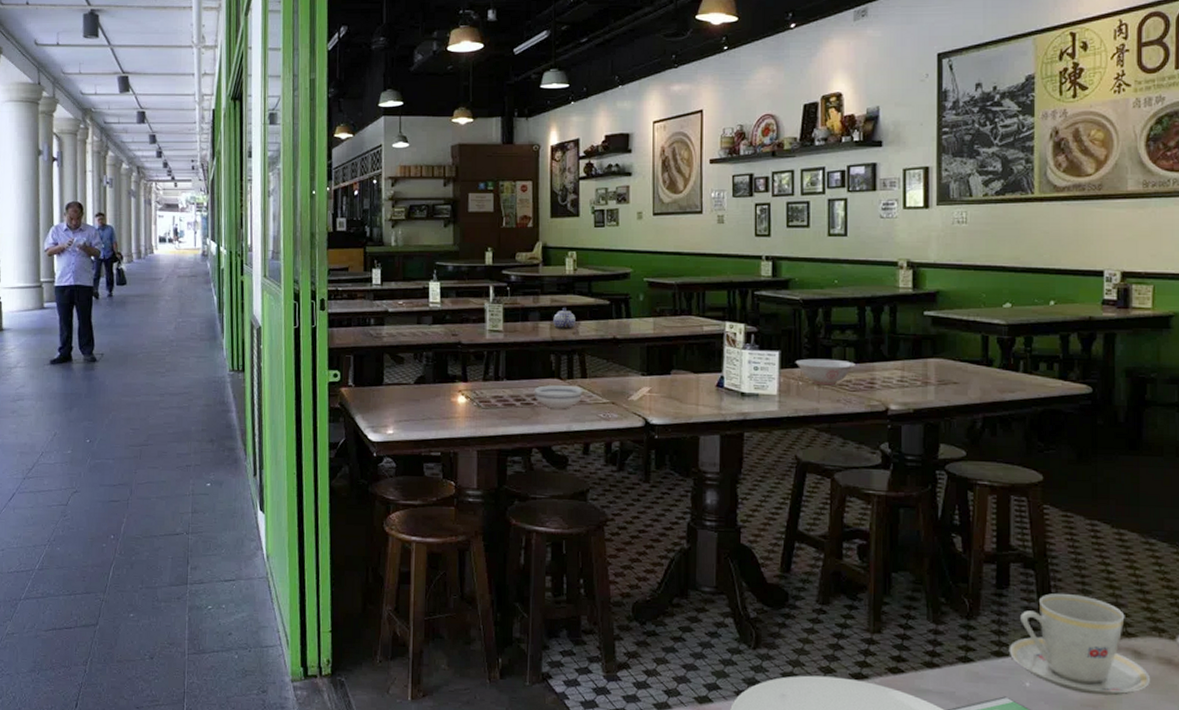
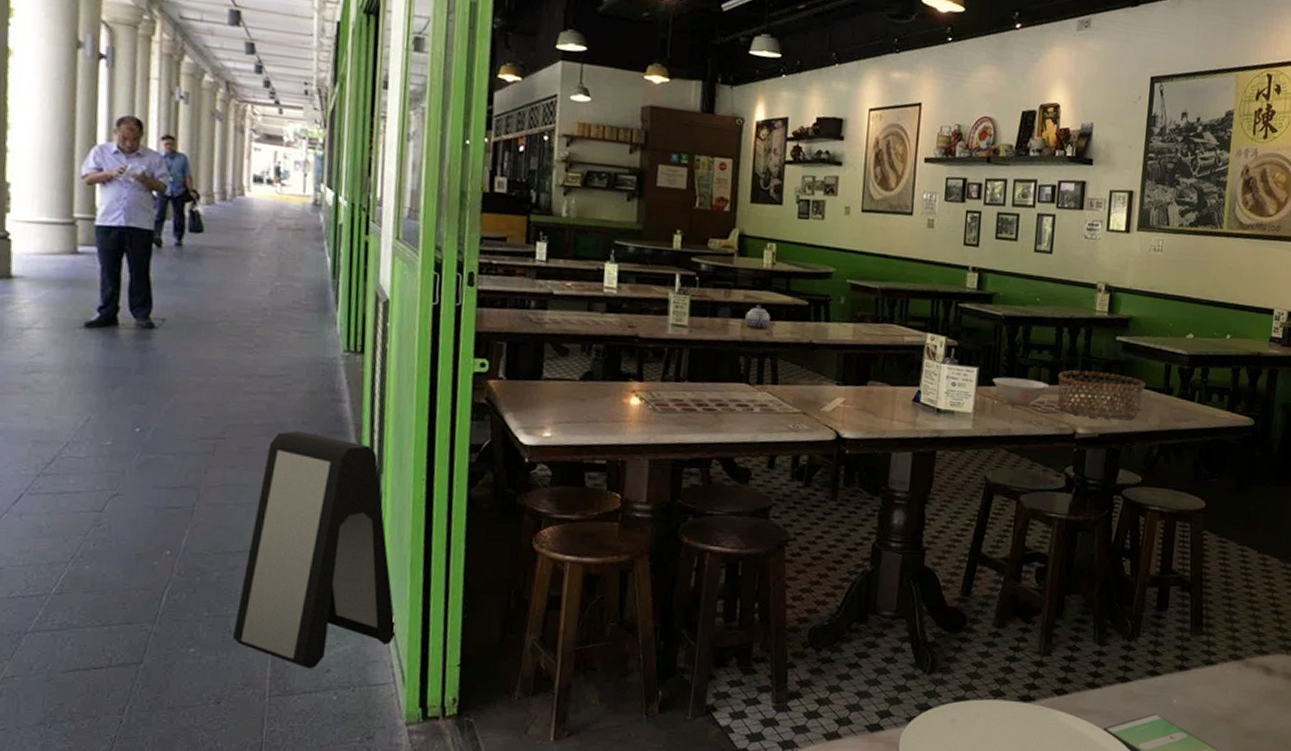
sign stand: none [159,437,280,632] -> present [232,431,397,669]
bowl: present [533,385,582,409] -> none [718,390,772,418]
basket: none [864,347,961,394] -> present [1058,370,1145,420]
teacup: present [1008,593,1151,696] -> none [1161,614,1277,710]

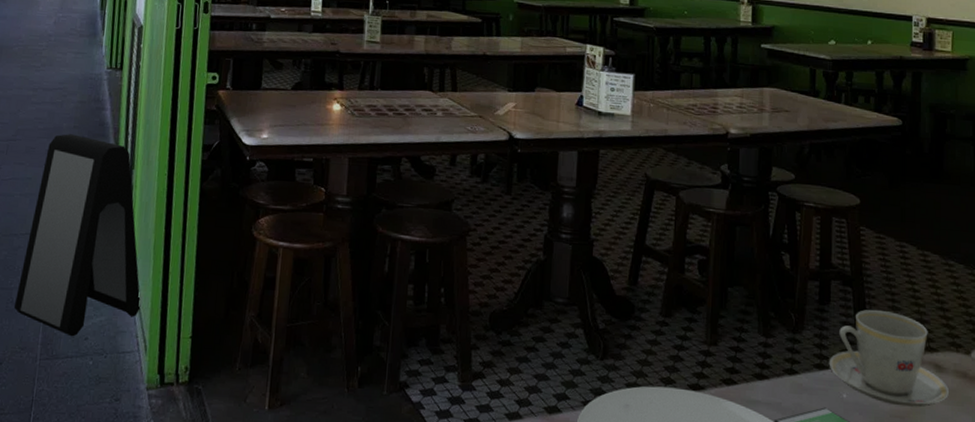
teapot: present [745,304,770,331] -> none [428,22,449,45]
bowl: present [992,377,1049,406] -> none [647,82,700,109]
basket: present [1058,370,1145,420] -> none [708,75,792,121]
teacup: none [1161,614,1277,710] -> present [829,309,950,407]

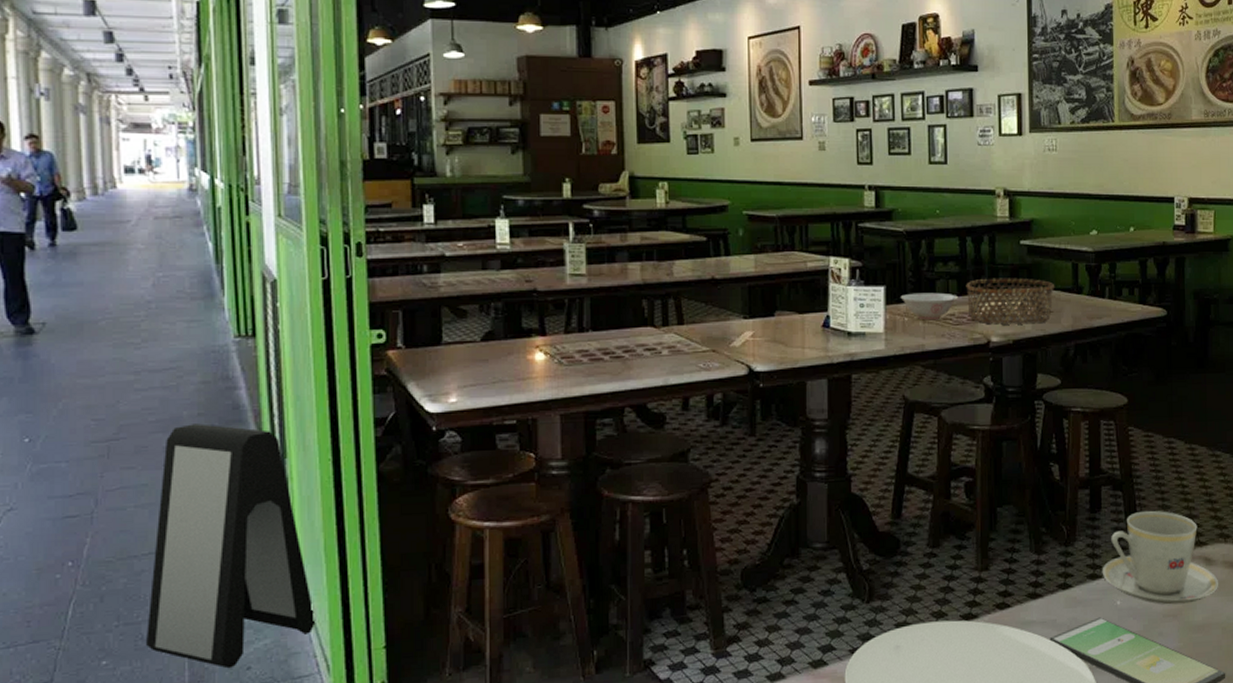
bowl: none [647,82,700,109] -> present [900,292,958,321]
basket: none [708,75,792,121] -> present [966,278,1054,325]

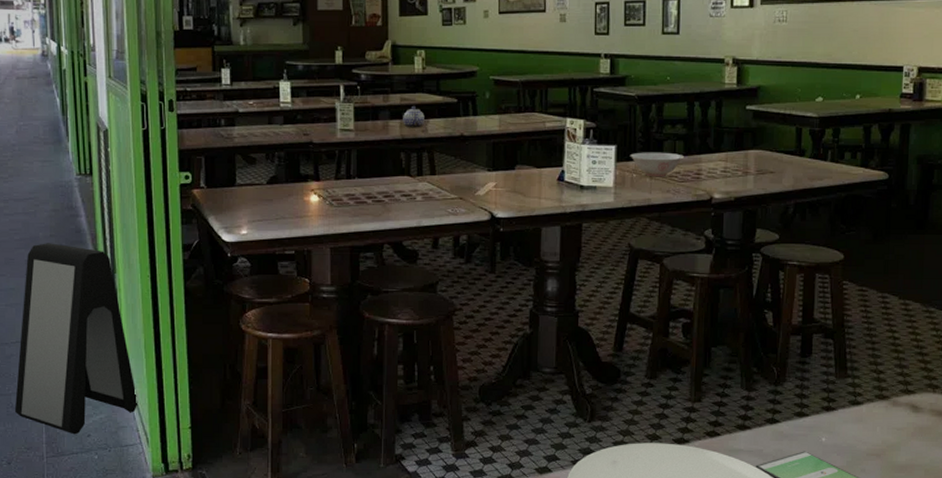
teapot: none [644,245,669,271] -> present [403,105,424,128]
basket: present [966,278,1054,325] -> none [692,140,777,183]
teacup: present [1102,510,1219,605] -> none [809,358,925,445]

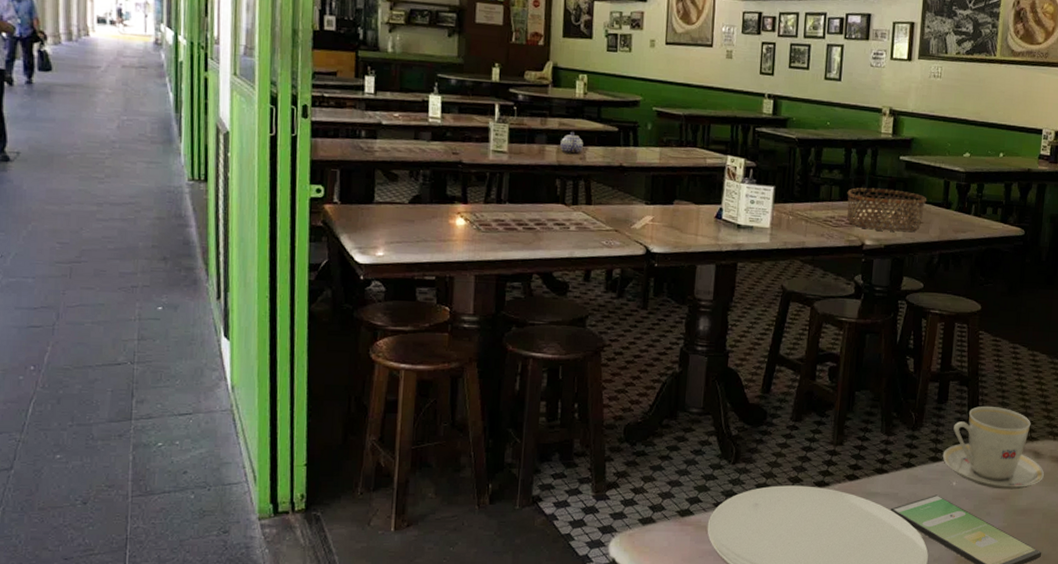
sign stand: present [14,243,138,435] -> none [95,254,247,471]
bowl: present [630,152,684,177] -> none [787,194,839,221]
basket: none [692,140,777,183] -> present [847,187,926,232]
teacup: none [809,358,925,445] -> present [942,405,1045,490]

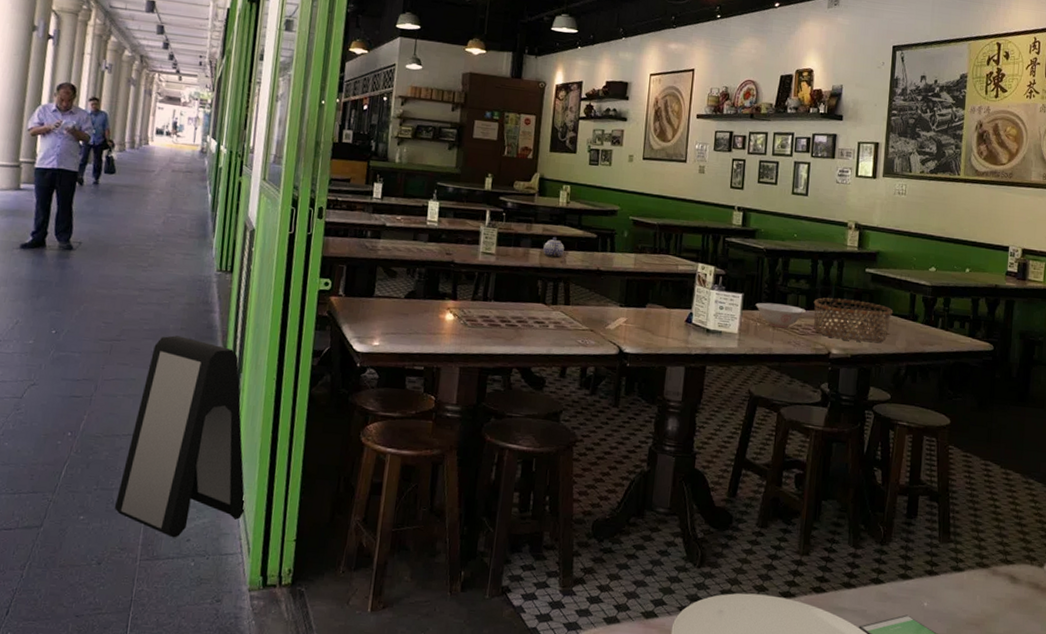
sign stand: none [95,254,247,471] -> present [114,335,246,538]
bowl: none [787,194,839,221] -> present [755,302,806,329]
teacup: present [942,405,1045,490] -> none [912,523,1023,616]

